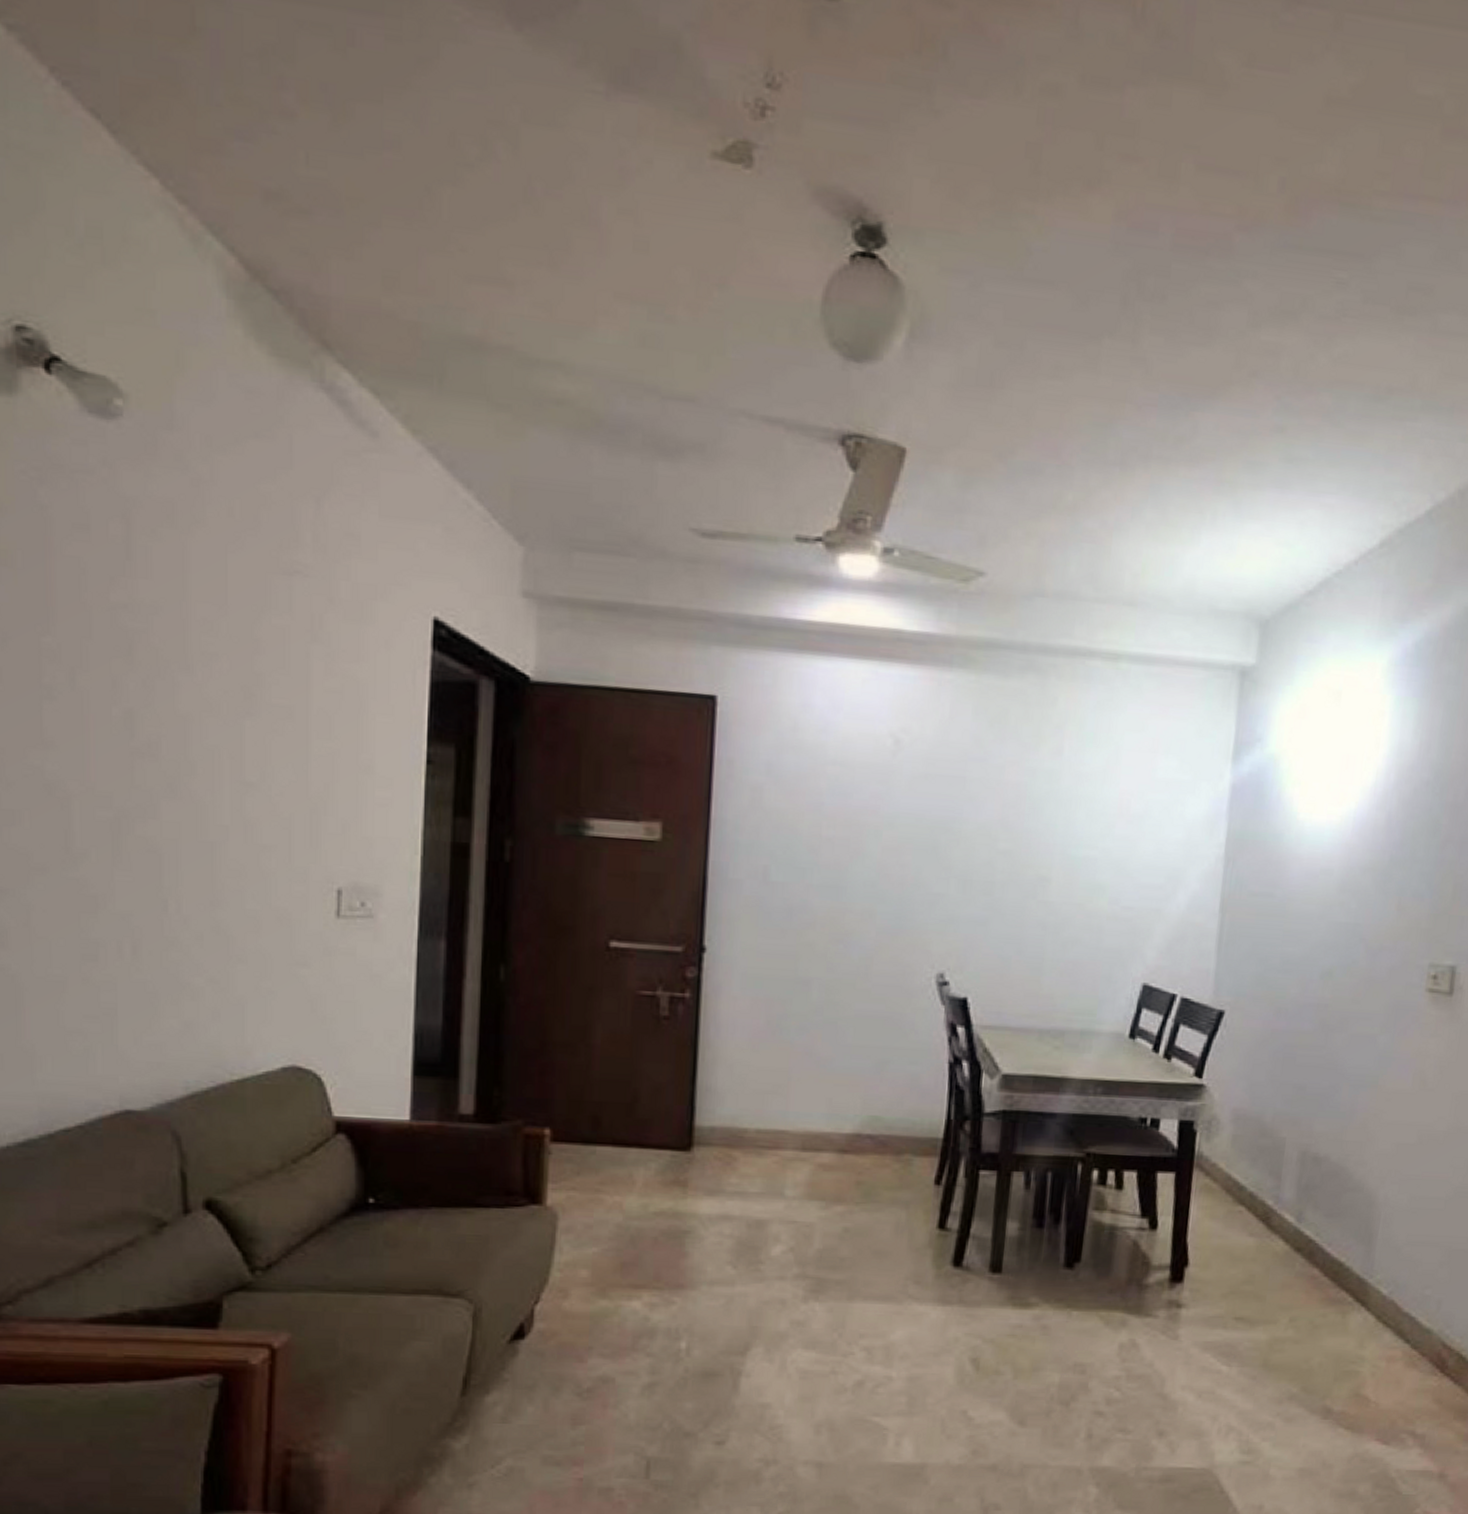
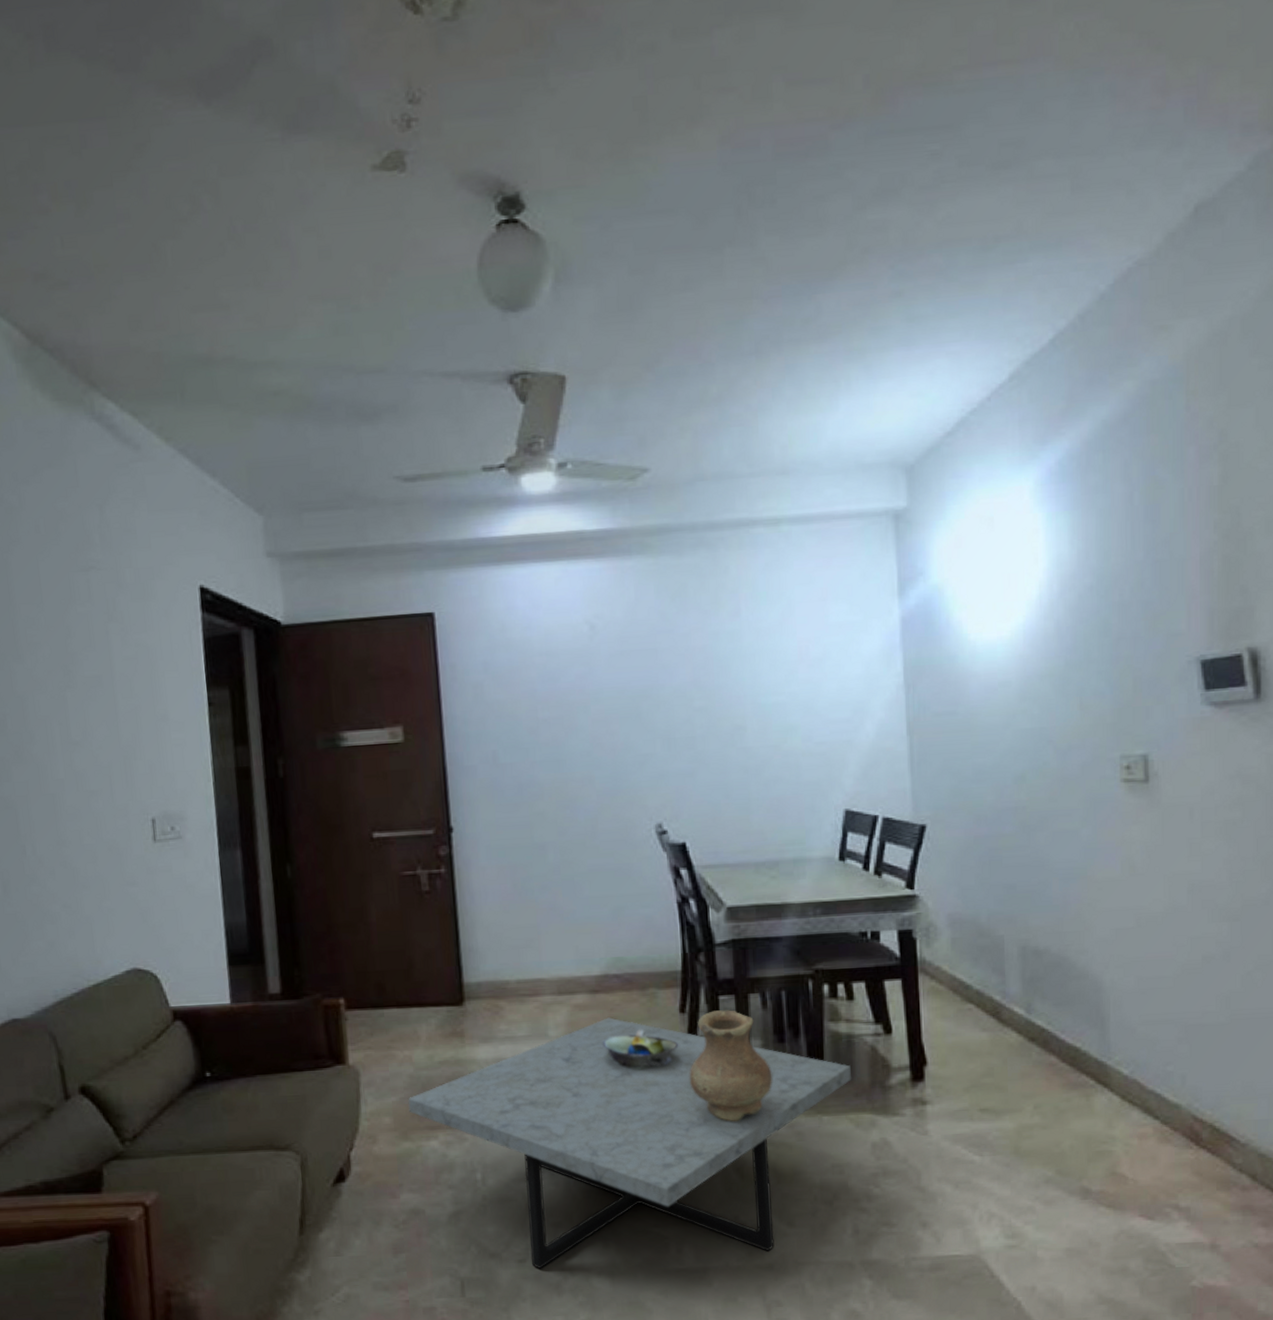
coffee table: none [611,1182,1109,1454] -> present [408,1017,852,1269]
decorative bowl: none [845,1197,929,1243] -> present [603,1028,679,1070]
vase: none [934,1186,1025,1309] -> present [689,1010,772,1122]

